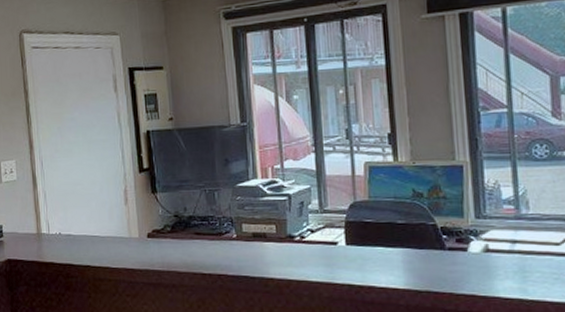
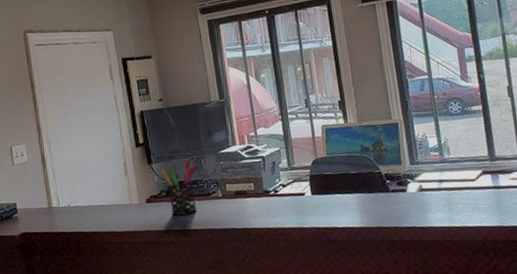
pen holder: none [166,190,210,256] -> present [161,158,198,216]

